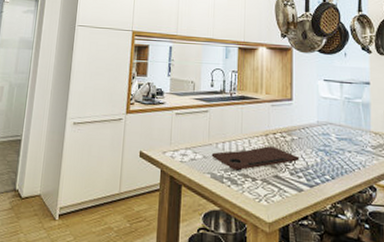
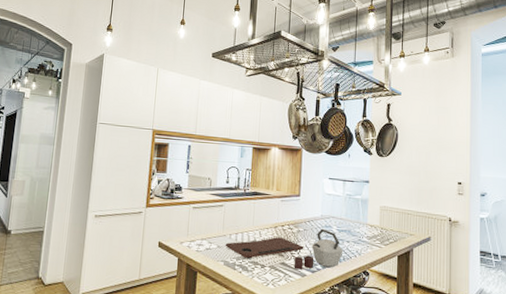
kettle: none [289,136,345,184] -> present [294,228,344,270]

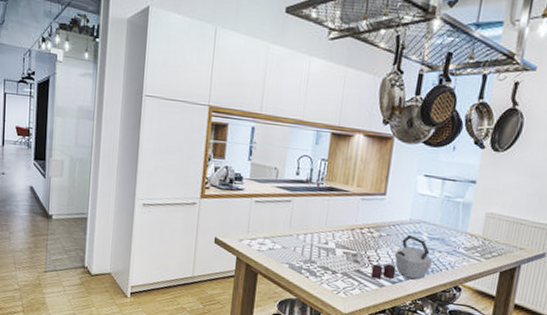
cutting board: present [225,237,304,259] -> none [291,241,385,263]

